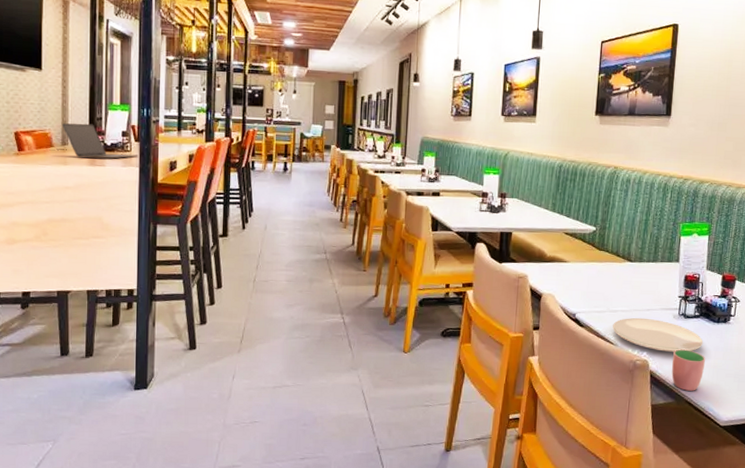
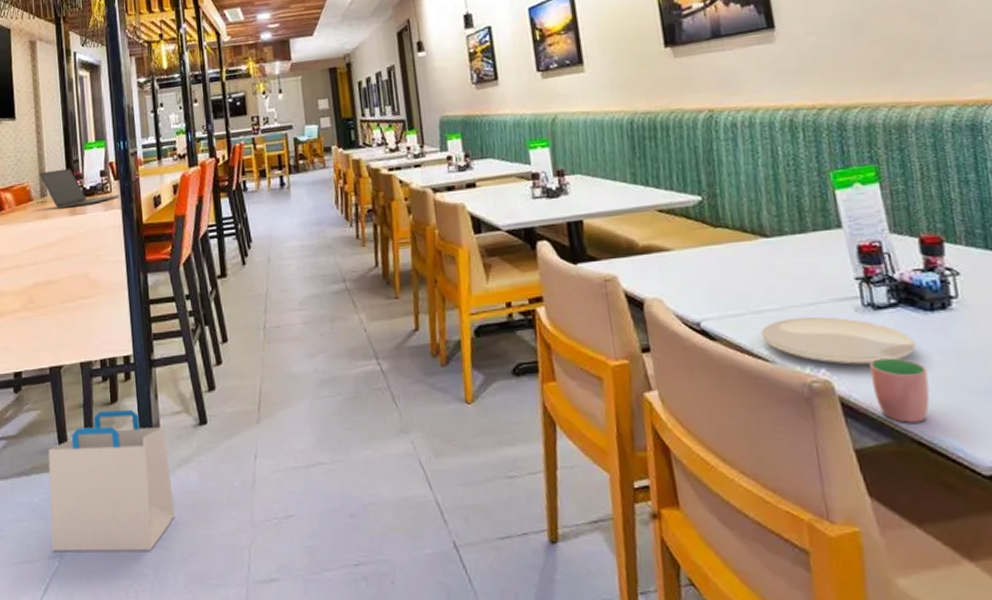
shopping bag: none [47,331,160,440] -> present [48,410,175,551]

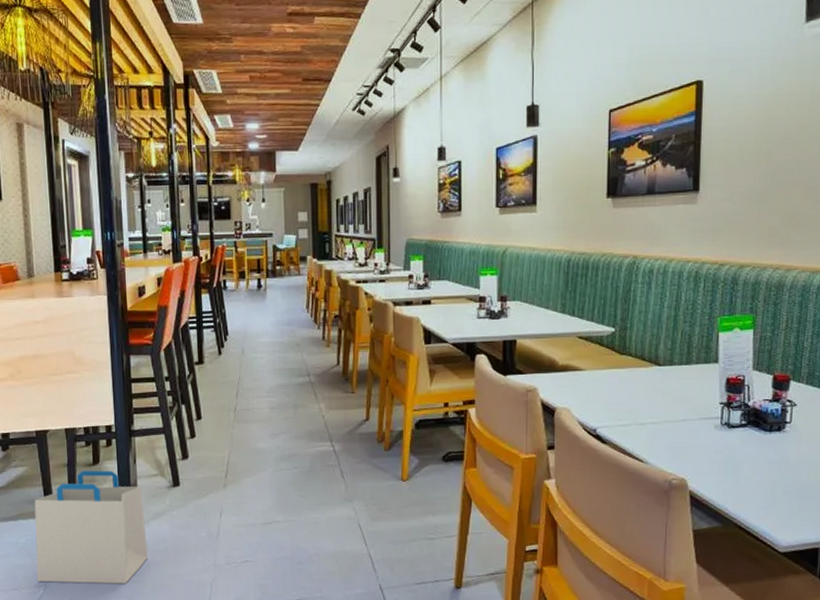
laptop: present [39,168,120,209] -> none [26,253,106,290]
plate: present [761,316,916,365] -> none [641,430,753,468]
cup: present [869,357,930,423] -> none [715,464,758,513]

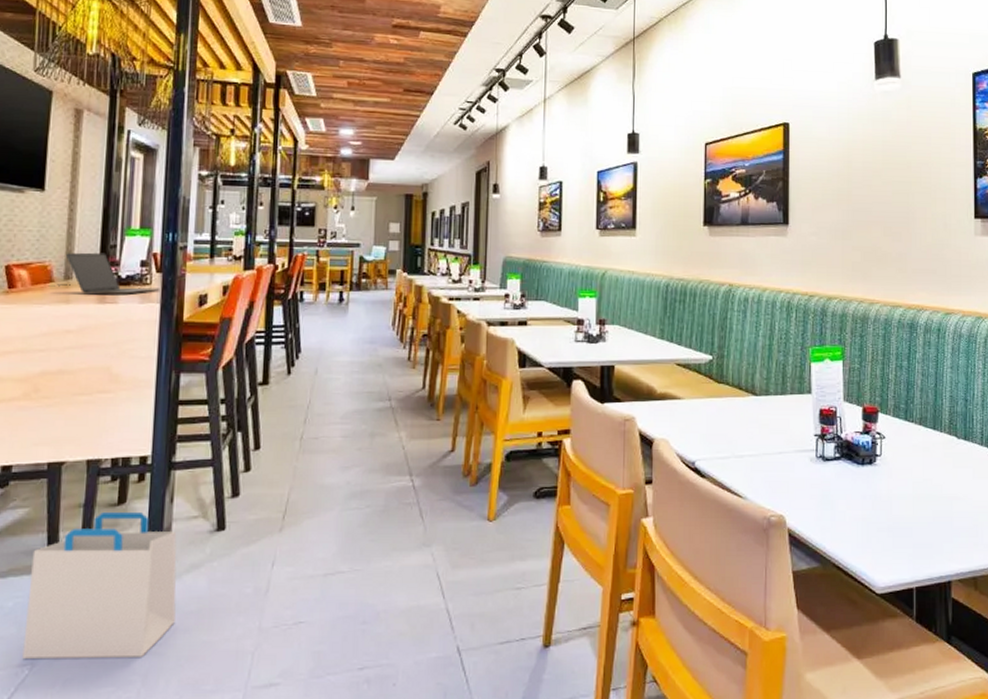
laptop: none [26,253,106,290] -> present [65,252,160,295]

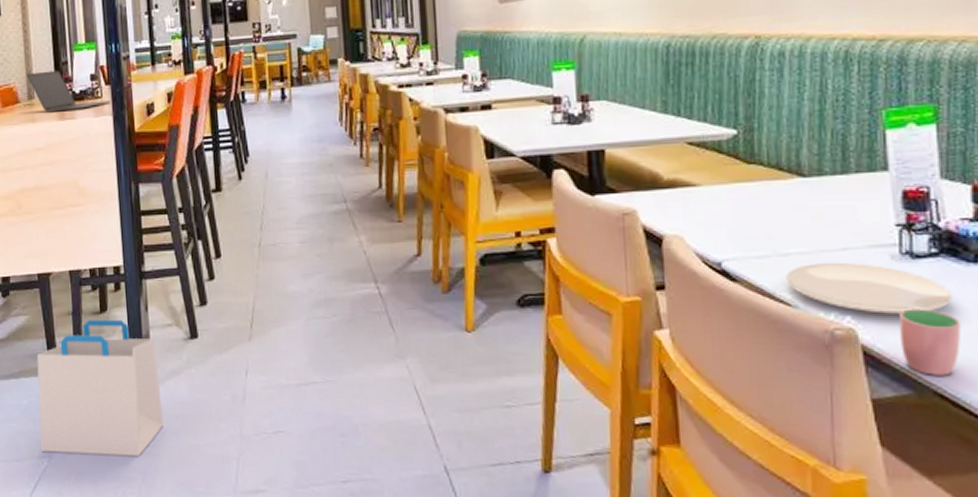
plate: none [740,463,847,504] -> present [786,262,952,314]
cup: none [812,500,853,551] -> present [898,309,962,376]

